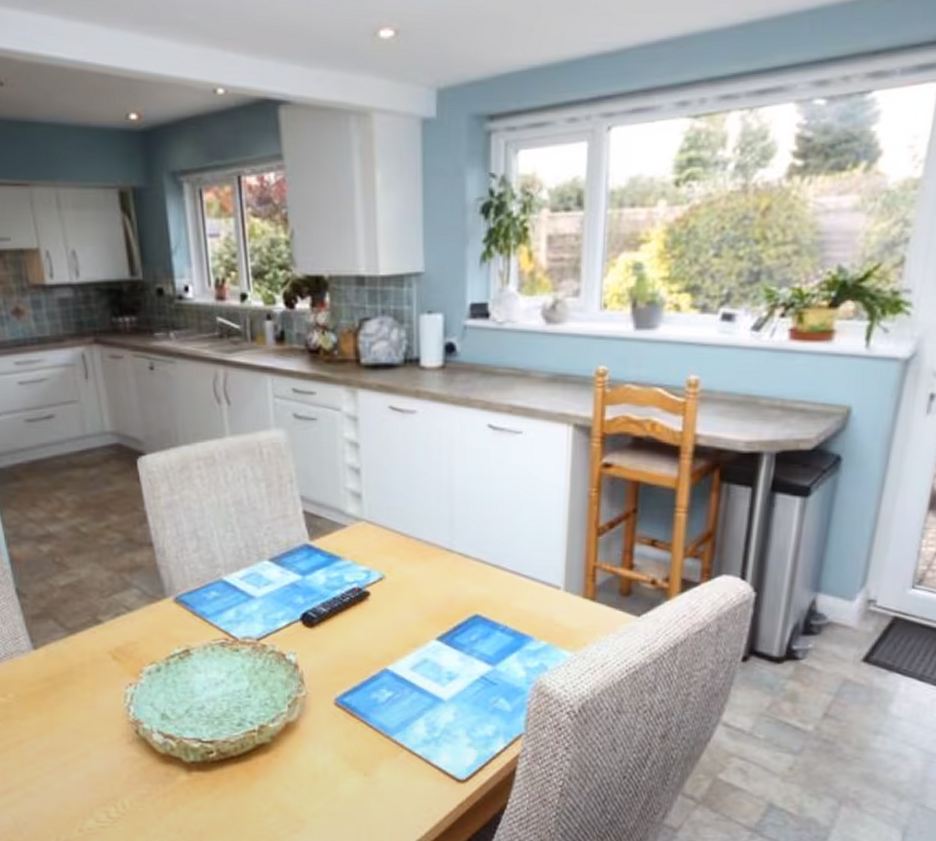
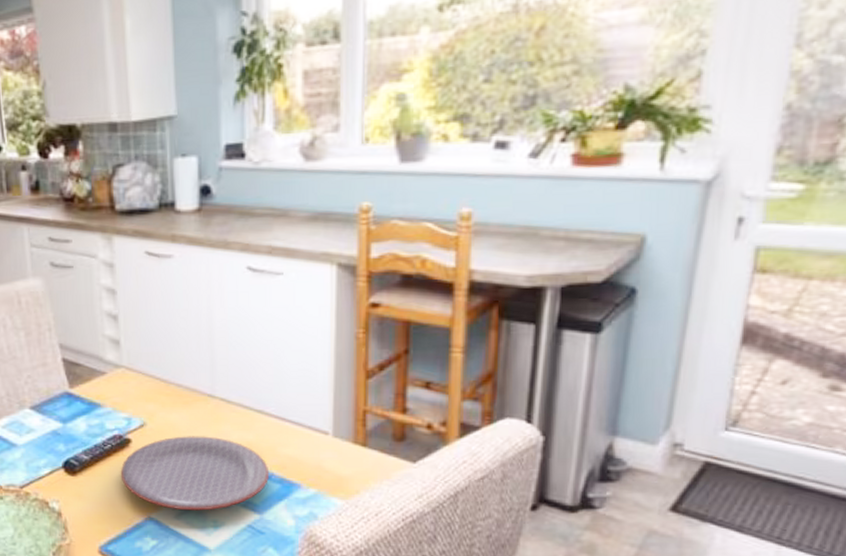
plate: none [358,589,504,663] -> present [120,436,270,511]

